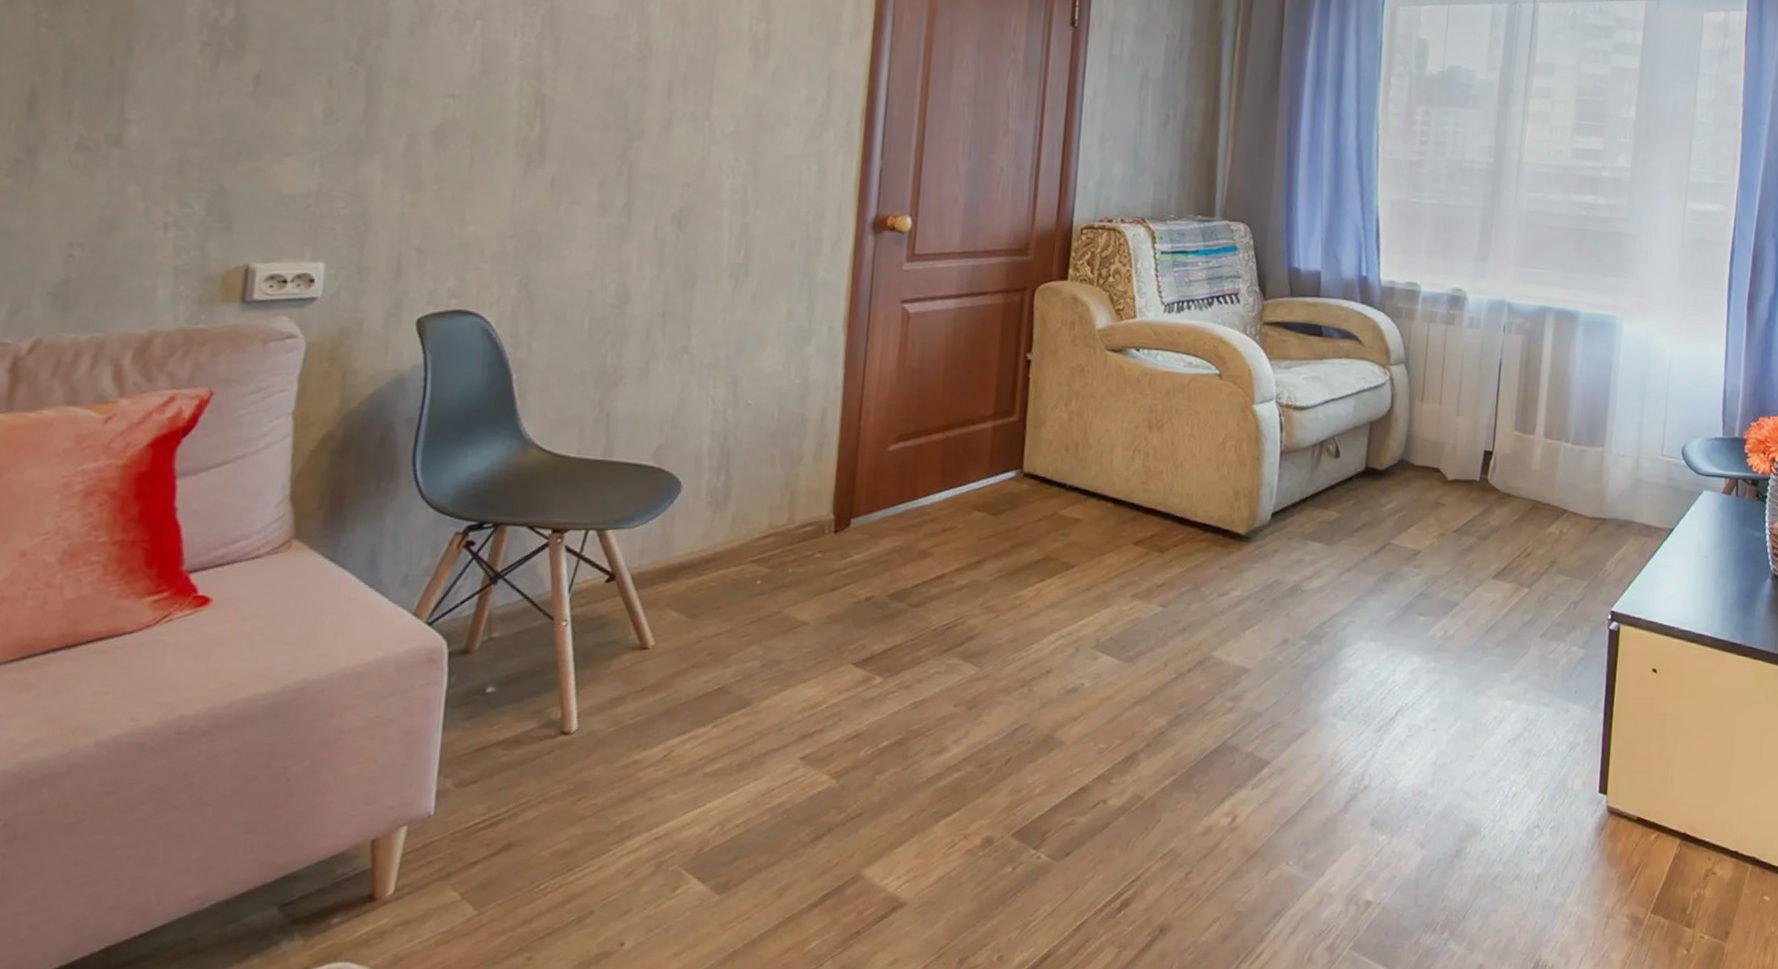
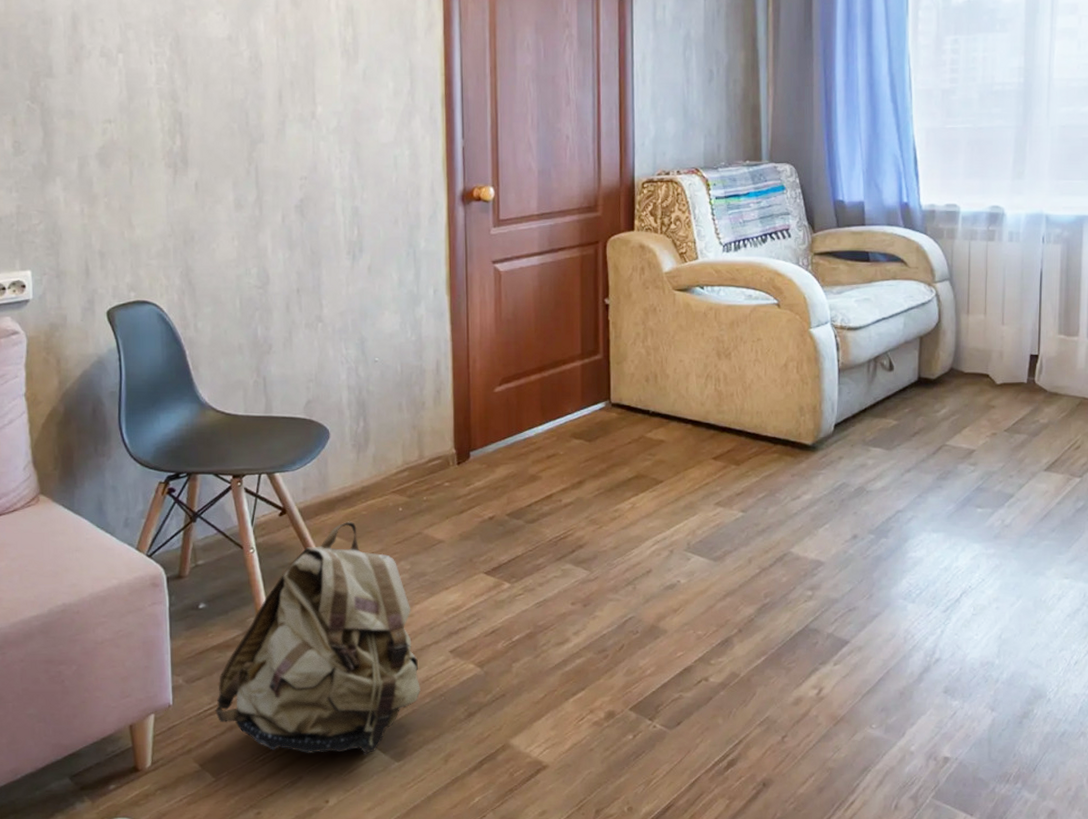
backpack: none [490,593,760,885] -> present [215,521,421,755]

